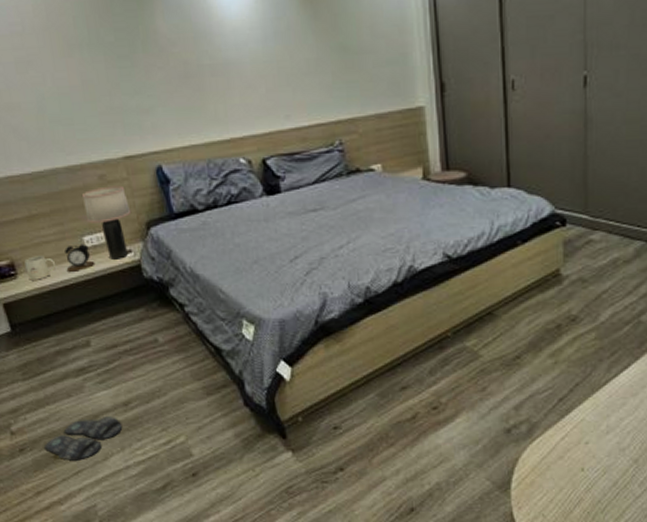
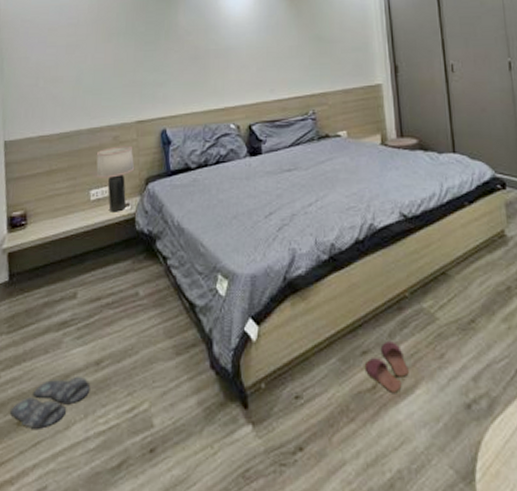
mug: present [24,256,57,280] -> none [35,207,63,230]
alarm clock: present [65,242,94,272] -> none [70,195,95,223]
slippers: none [404,376,449,421] -> present [364,340,409,393]

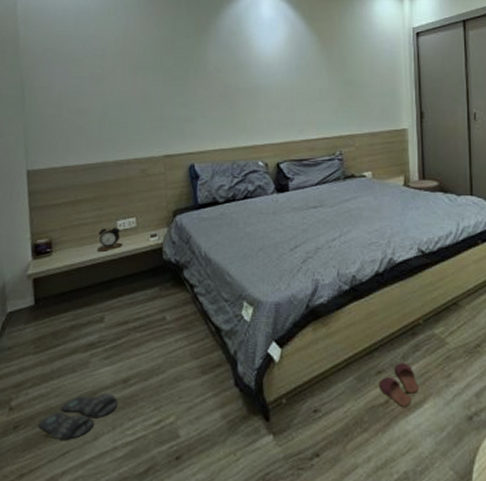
alarm clock: none [70,195,95,223] -> present [96,225,122,251]
table lamp: present [96,145,135,212] -> none [123,179,163,242]

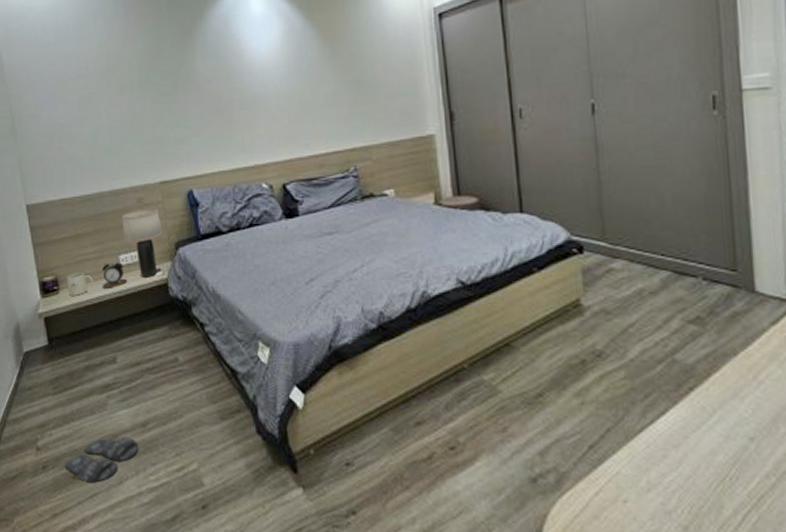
mug: none [61,236,89,258] -> present [67,273,94,296]
table lamp: none [123,179,163,242] -> present [121,208,163,278]
slippers: present [378,361,419,407] -> none [419,412,468,464]

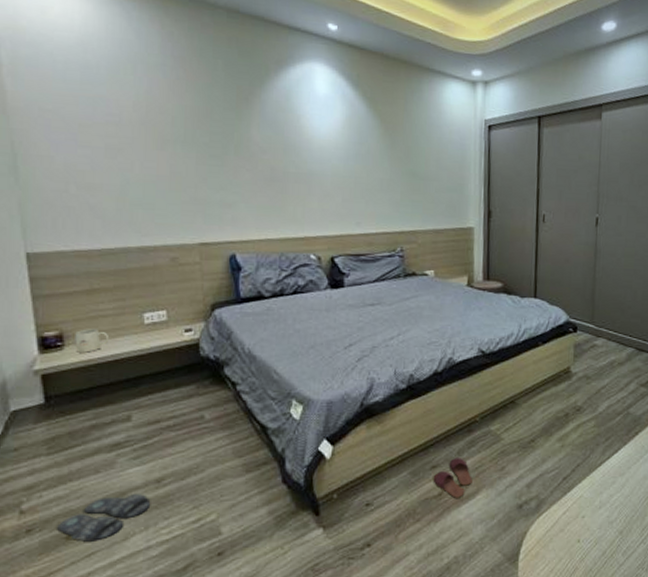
alarm clock: present [102,260,126,288] -> none [119,318,150,346]
table lamp: present [121,208,163,278] -> none [149,268,198,337]
slippers: none [419,412,468,464] -> present [433,457,472,498]

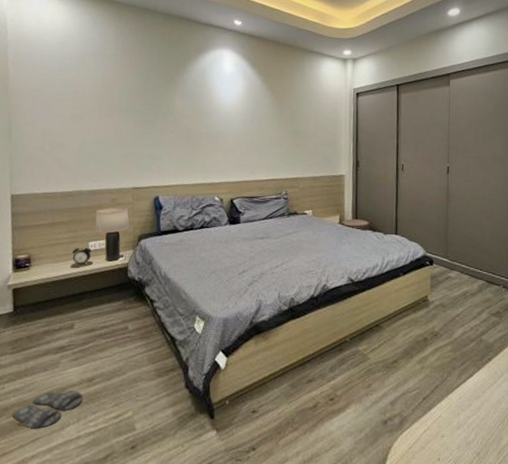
mug: present [75,329,110,353] -> none [38,253,63,272]
alarm clock: none [119,318,150,346] -> present [70,246,93,268]
table lamp: none [149,268,198,337] -> present [94,207,130,262]
slippers: present [433,457,472,498] -> none [309,372,343,411]

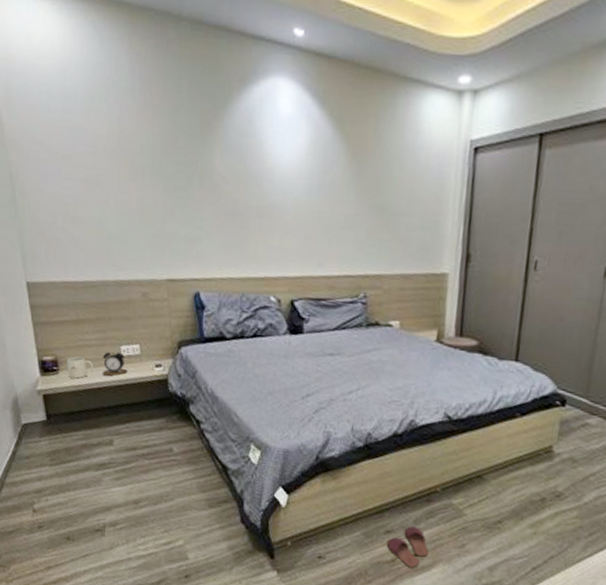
slippers: present [13,389,82,429] -> none [60,509,129,546]
mug: none [38,253,63,272] -> present [67,356,94,379]
table lamp: present [94,207,130,262] -> none [125,303,167,372]
slippers: none [309,372,343,411] -> present [386,525,429,568]

